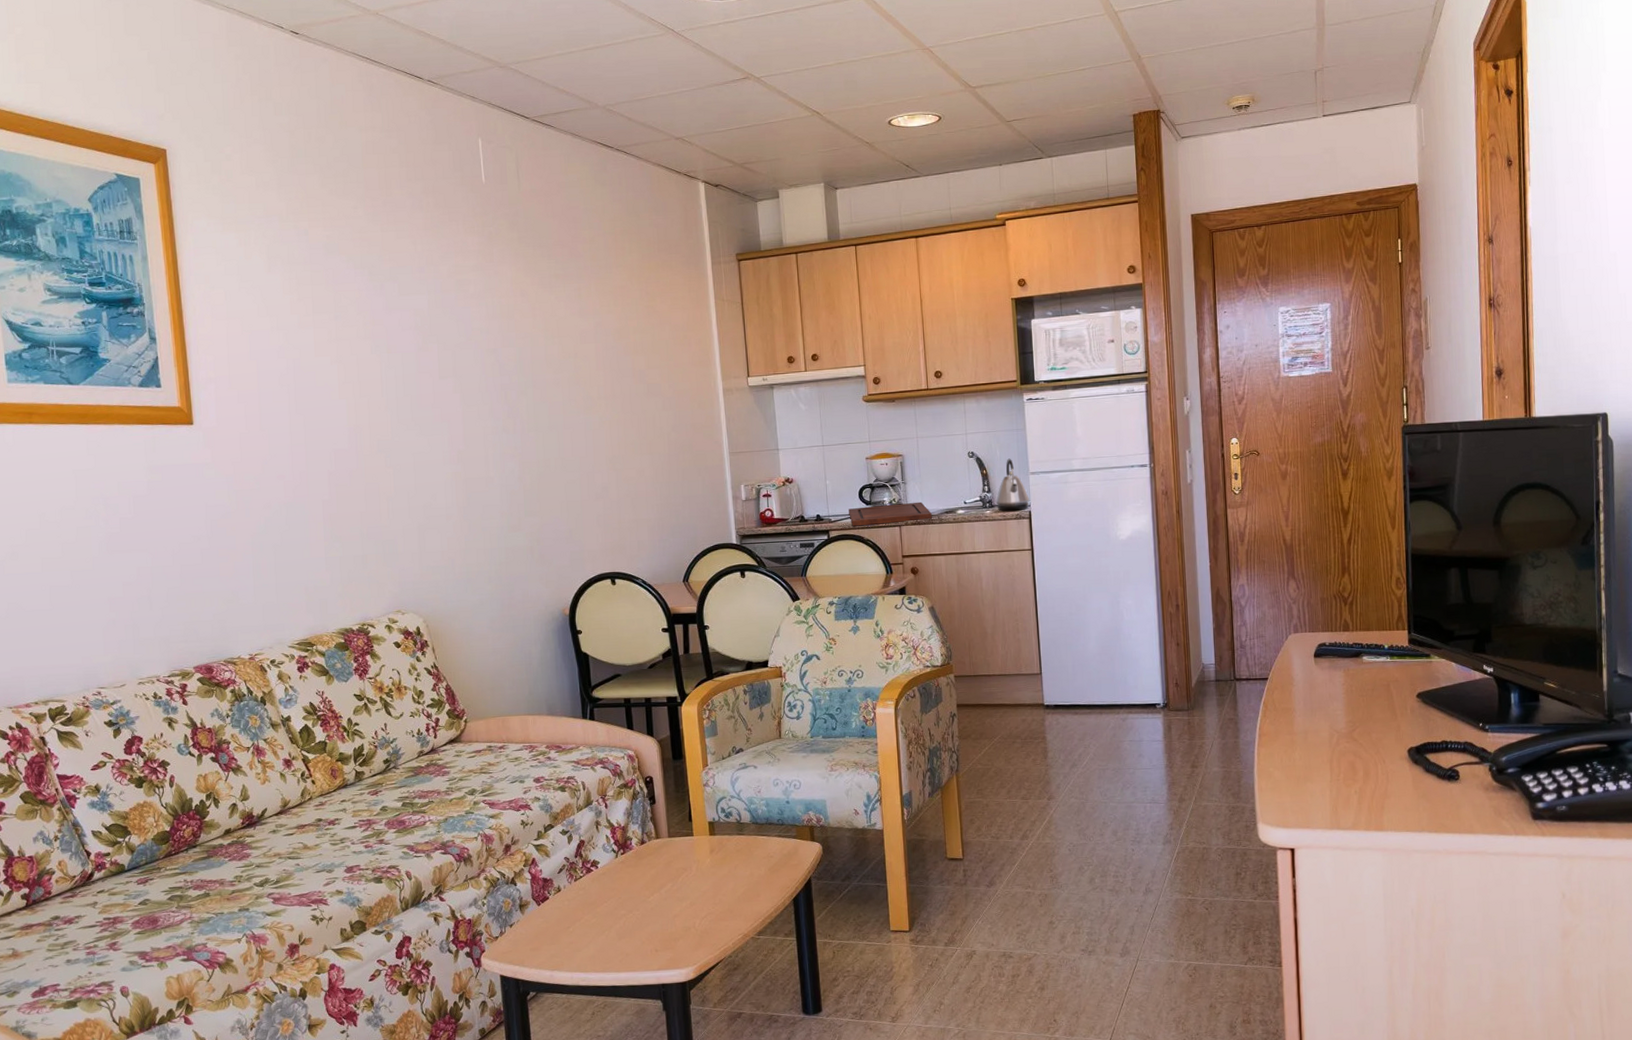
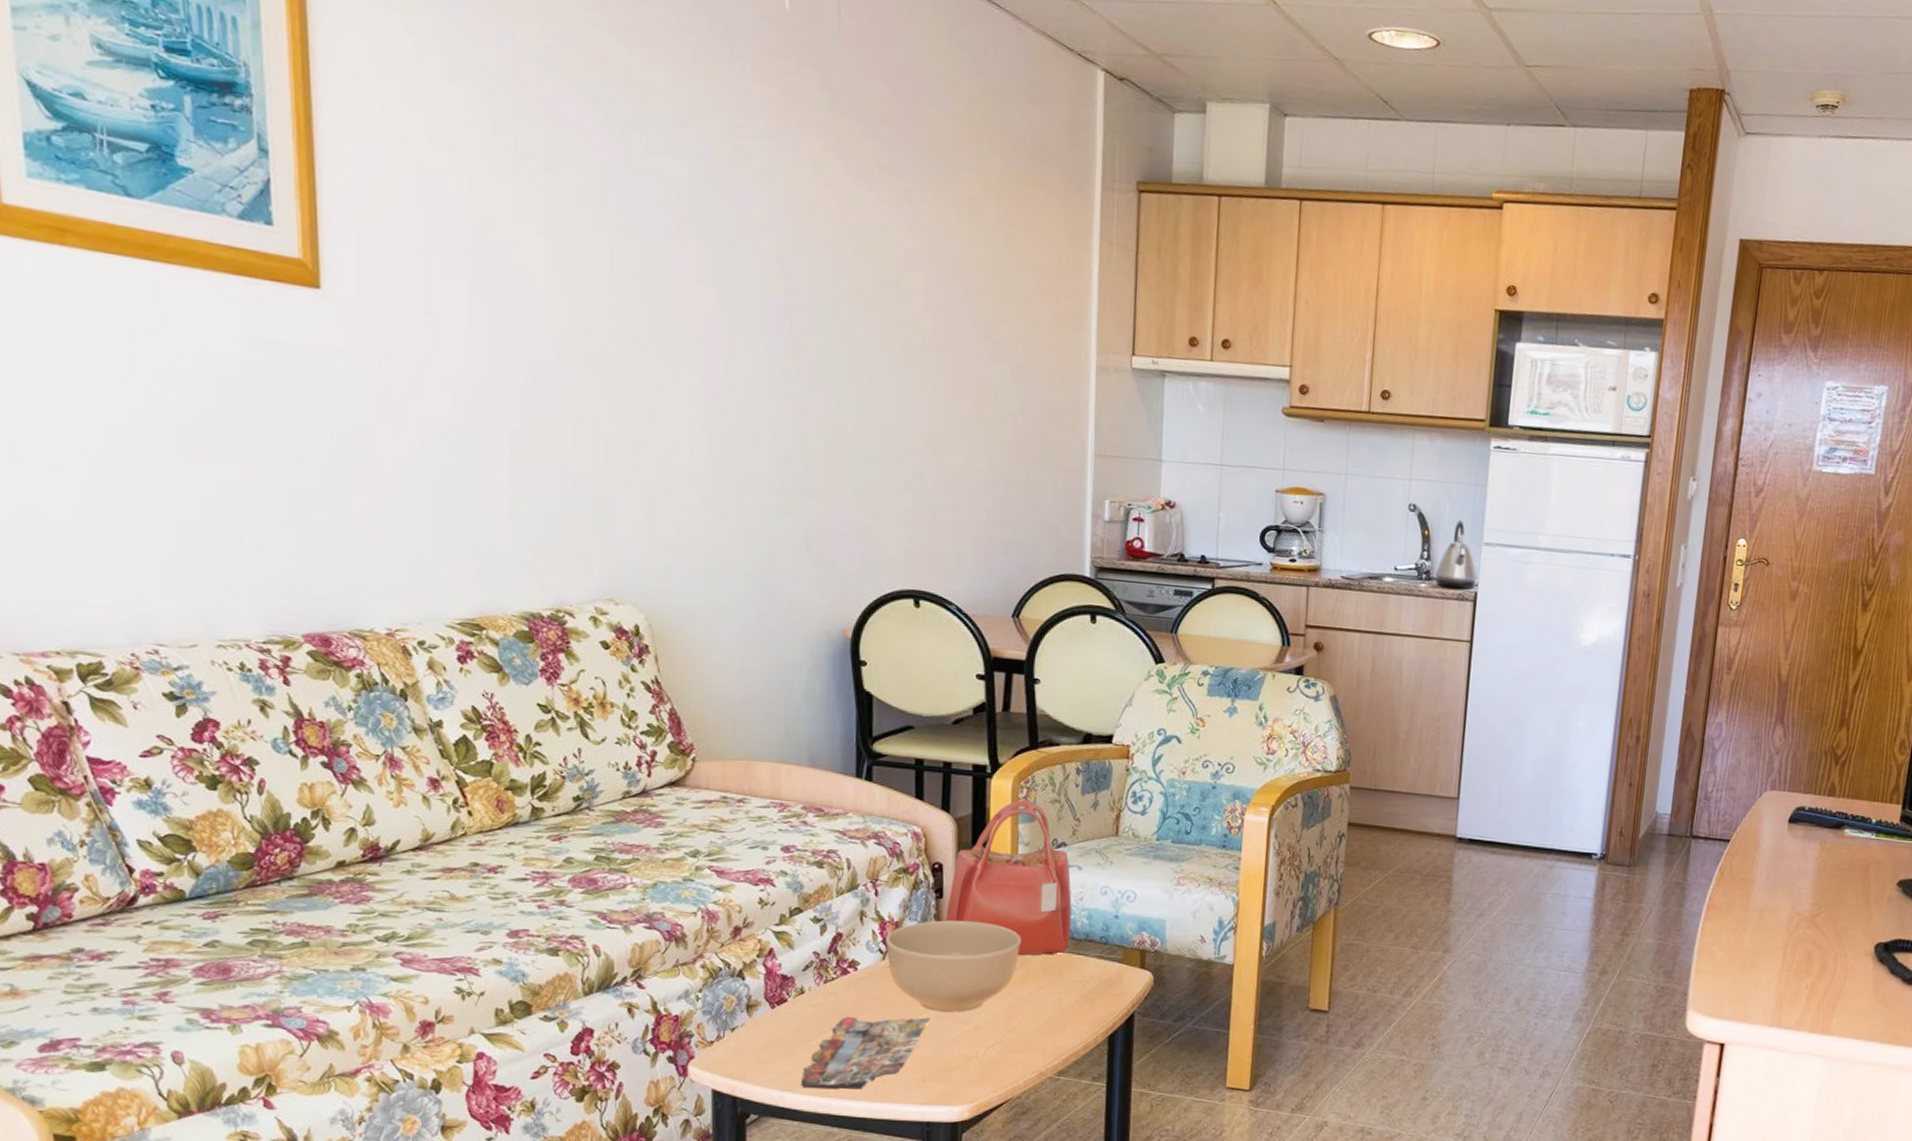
magazine: none [564,899,657,966] -> present [800,1016,931,1089]
bowl: none [617,818,718,894] -> present [886,920,1022,1012]
handbag: none [659,719,755,841] -> present [945,800,1072,955]
cutting board: present [849,501,932,527] -> none [1243,553,1351,584]

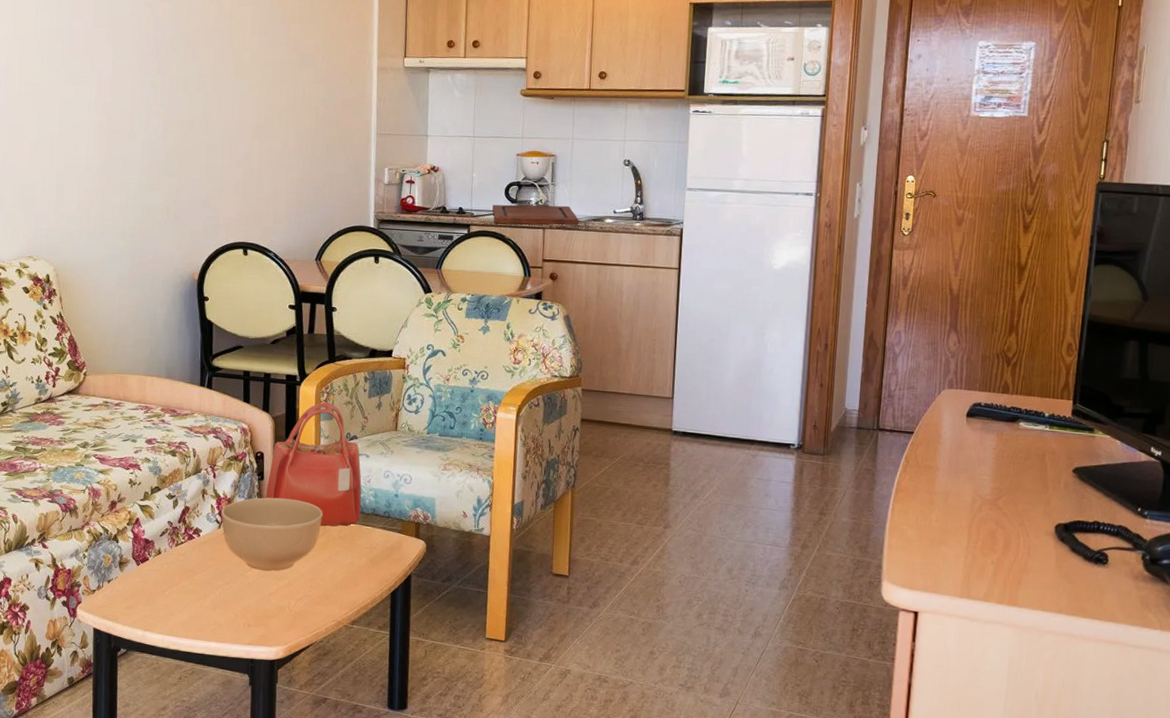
magazine: present [800,1016,931,1089] -> none [157,572,255,631]
cutting board: none [1243,553,1351,584] -> present [492,204,578,226]
kettle: present [1434,520,1478,591] -> none [646,171,683,228]

